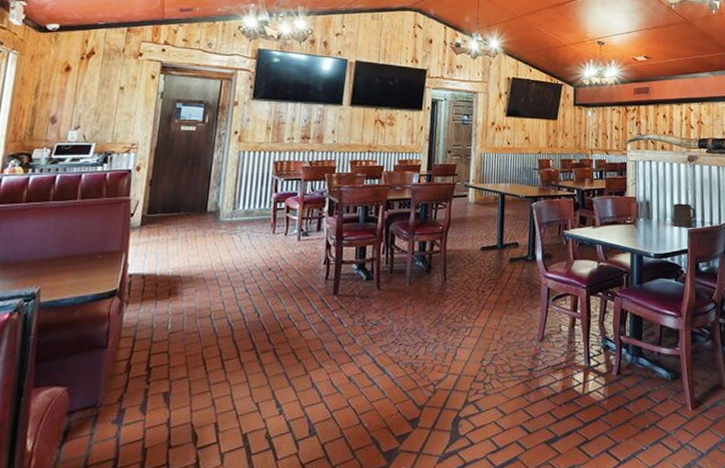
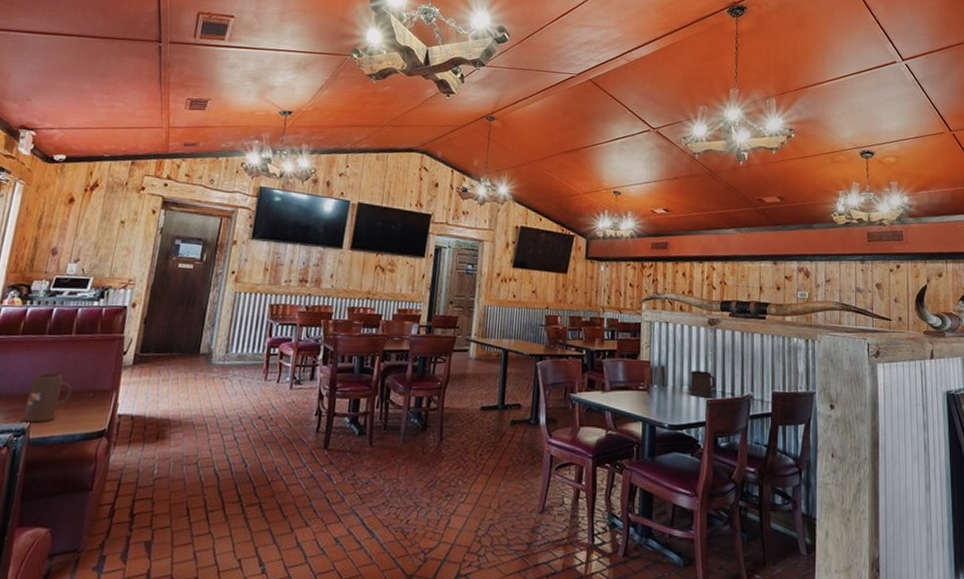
beer mug: none [30,238,81,287] -> present [21,373,72,423]

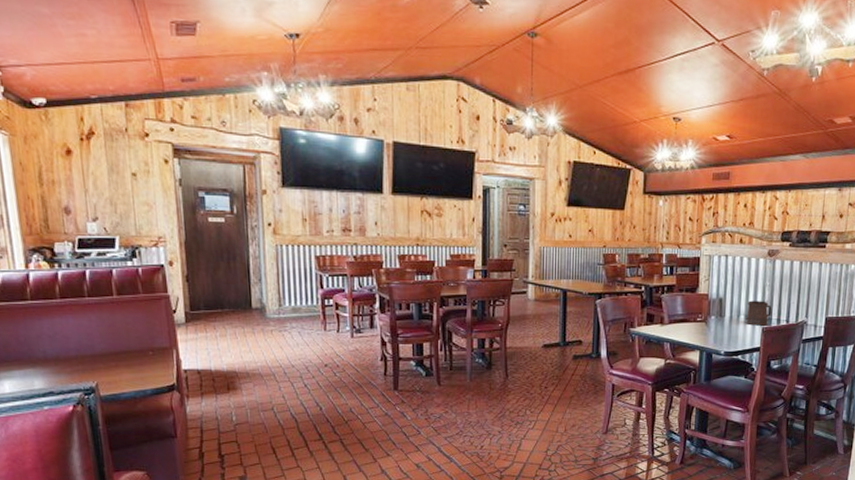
beer mug: present [21,373,72,423] -> none [86,334,131,381]

